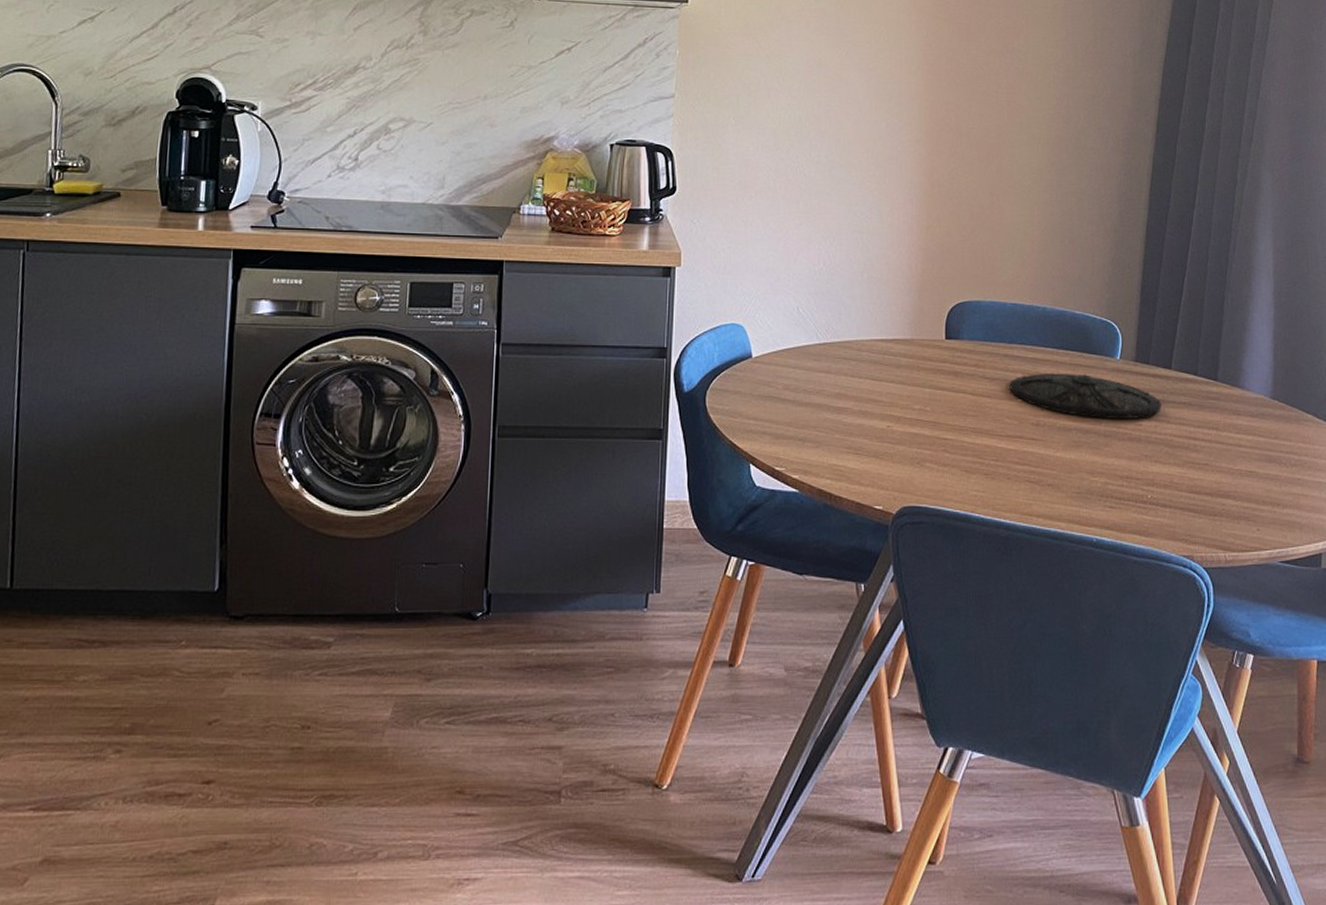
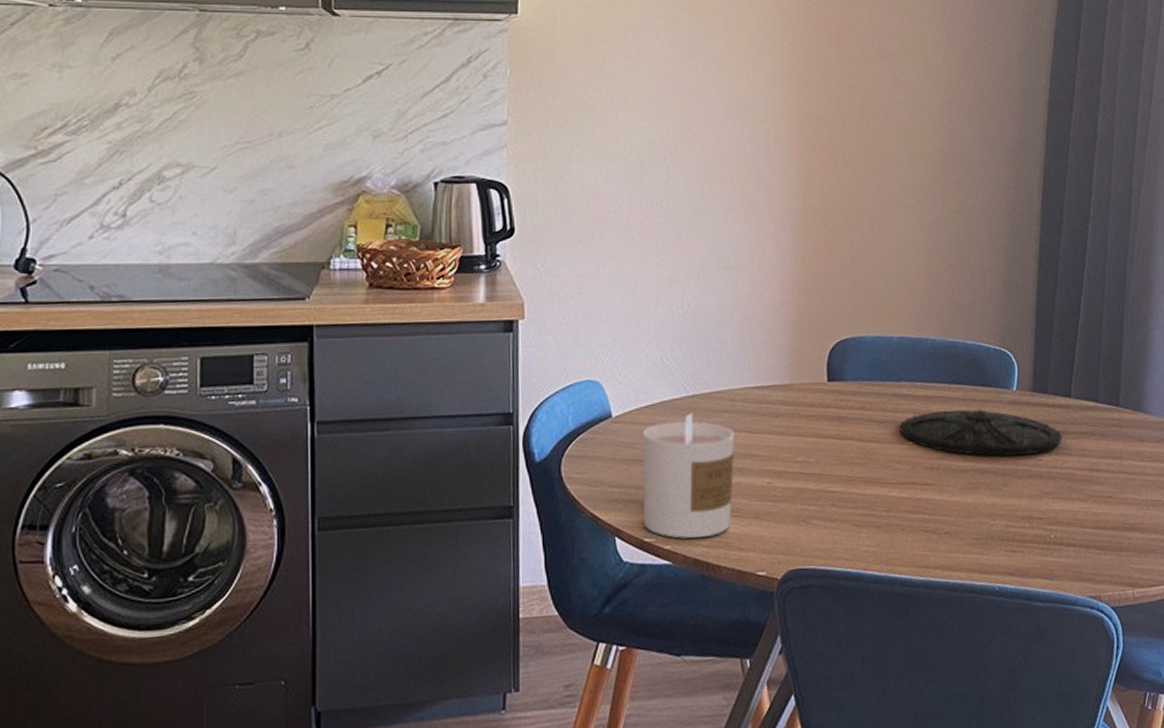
candle: none [776,358,859,471] -> present [642,413,735,539]

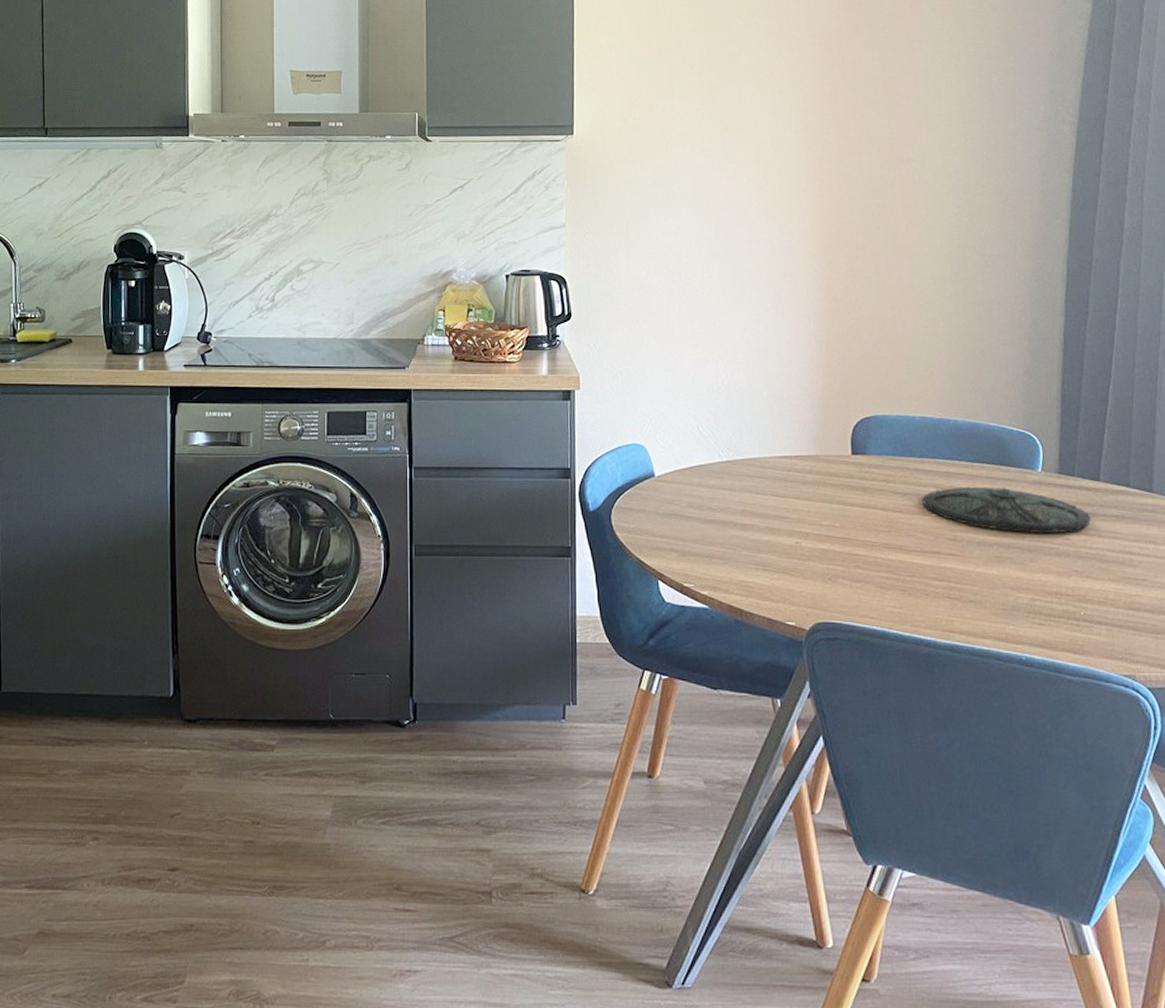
candle: present [642,413,735,539] -> none [681,476,765,588]

